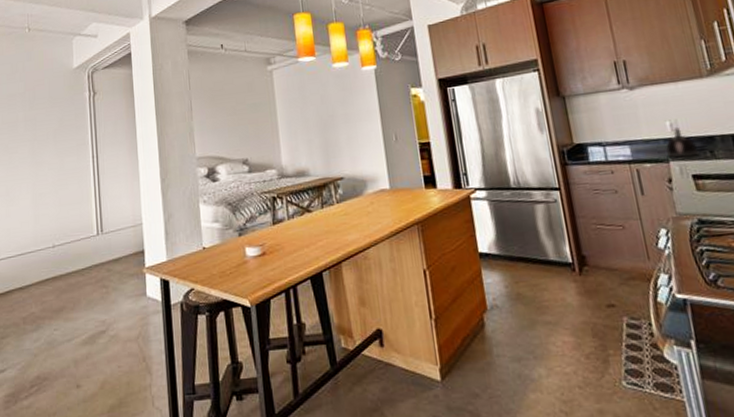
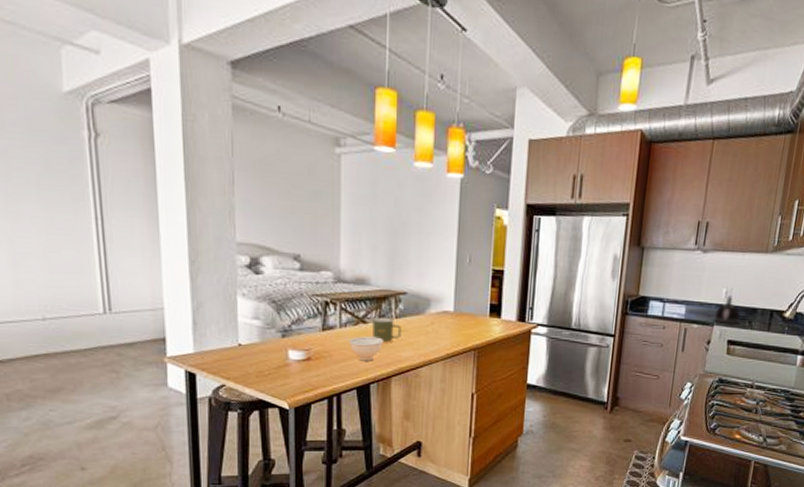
bowl: none [297,224,330,250] -> present [348,336,385,361]
mug: none [315,204,345,229] -> present [371,318,401,343]

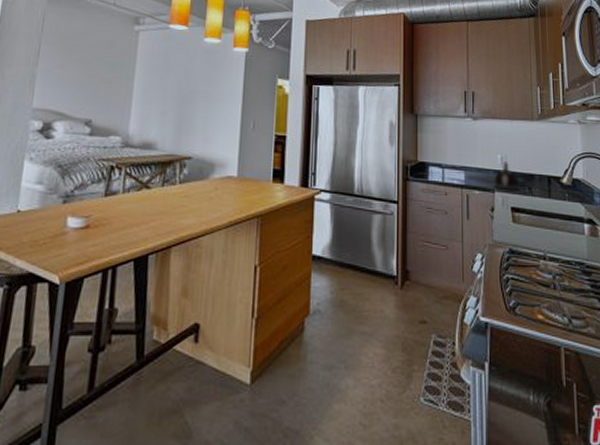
bowl: present [348,336,385,361] -> none [130,202,167,230]
mug: present [371,318,401,343] -> none [155,183,185,210]

